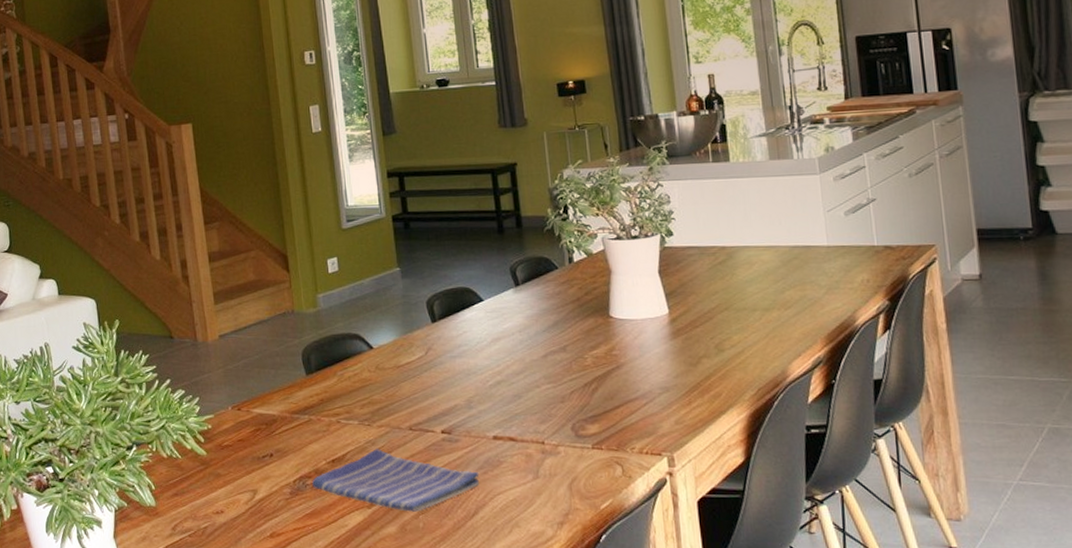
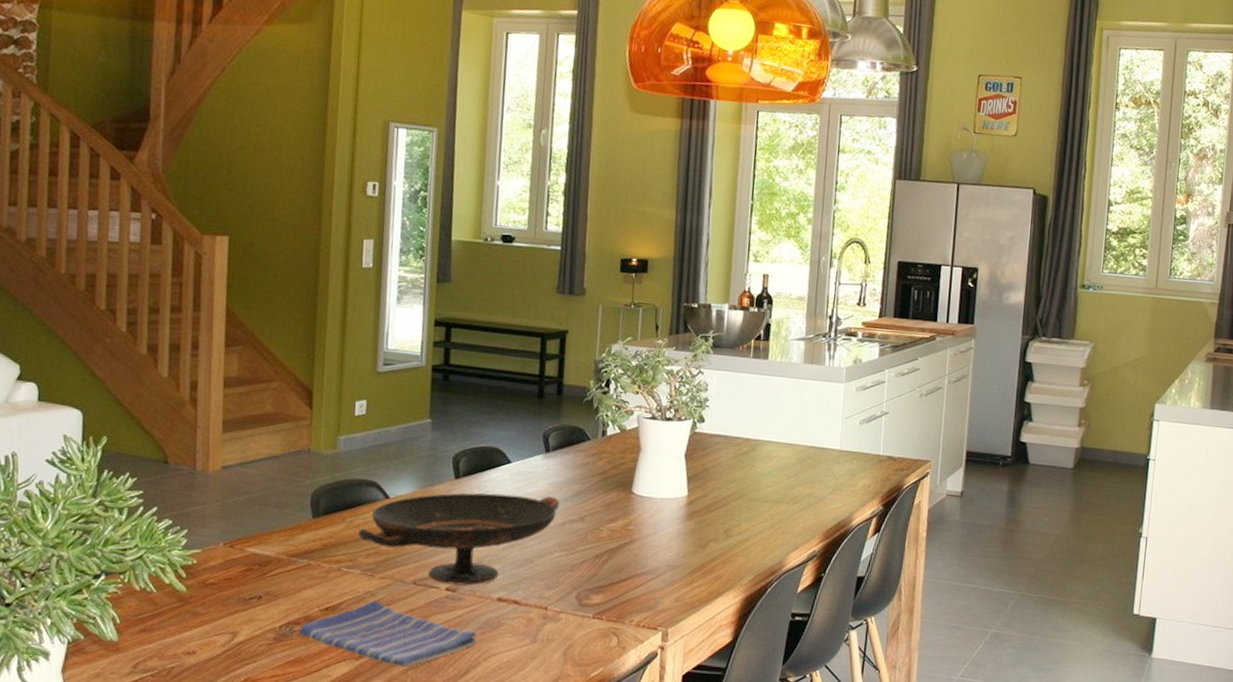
decorative bowl: none [350,330,539,427] -> present [358,493,560,586]

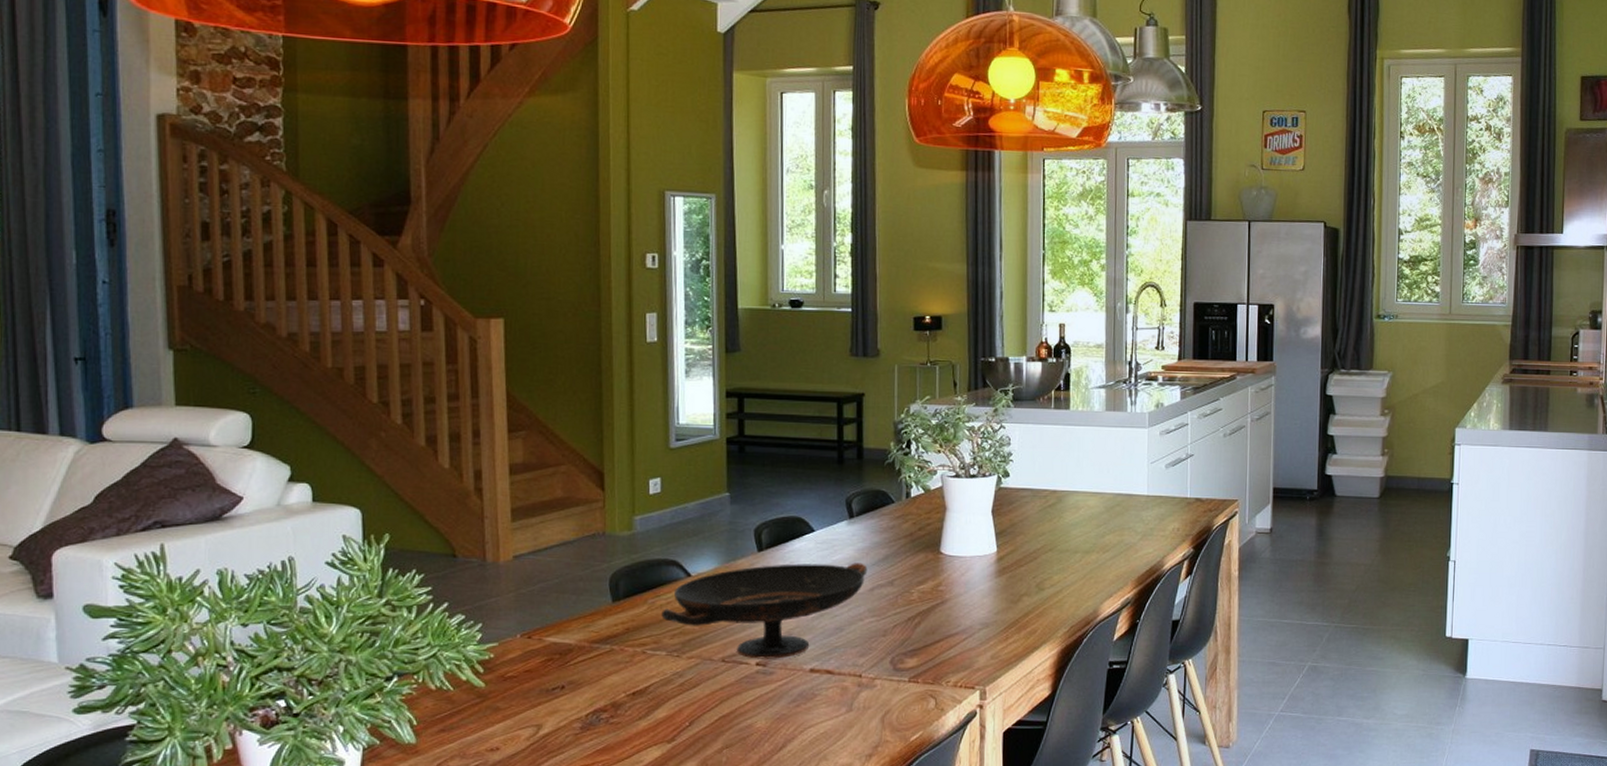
dish towel: present [299,600,477,667] -> none [606,681,792,746]

